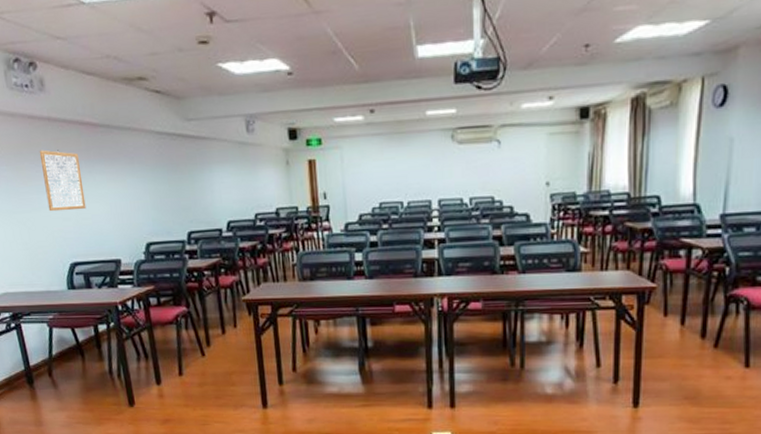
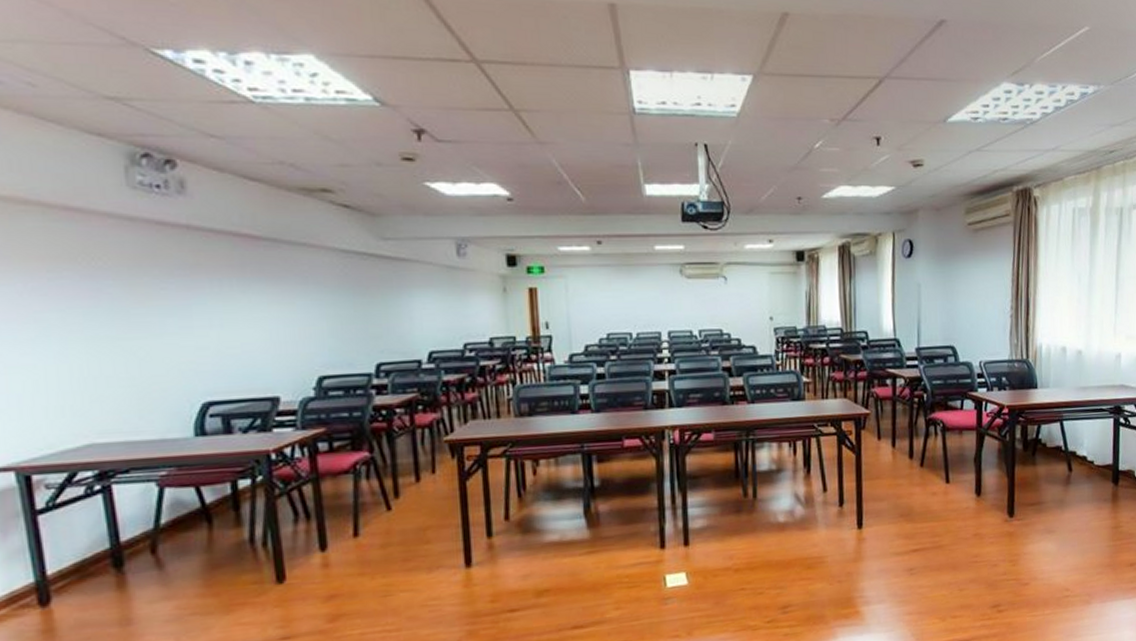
wall art: present [39,150,86,212] -> none [168,263,234,339]

